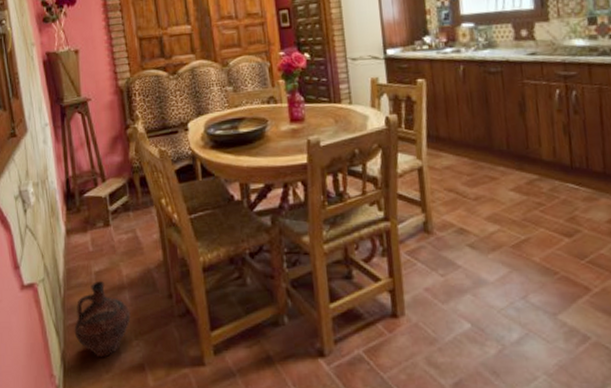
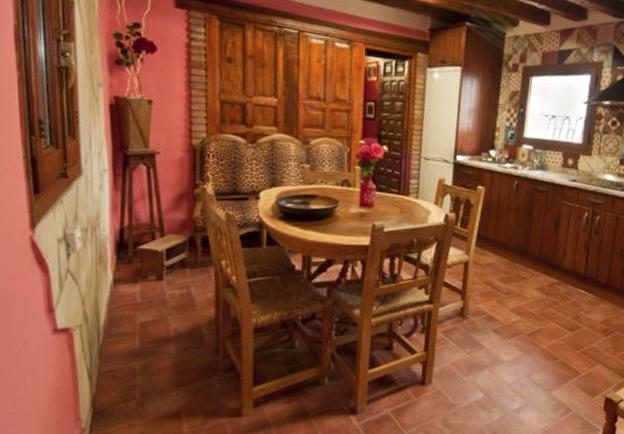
ceramic jug: present [74,281,131,358] -> none [109,332,173,405]

